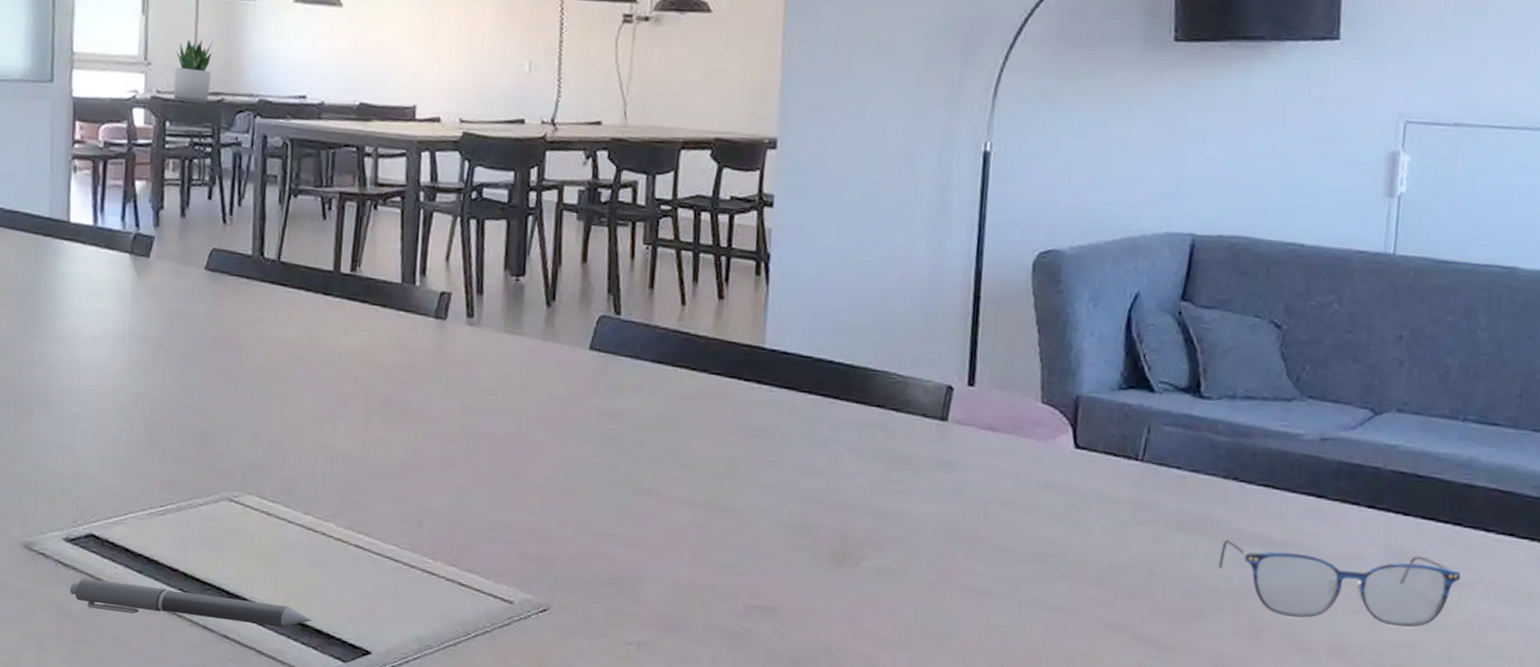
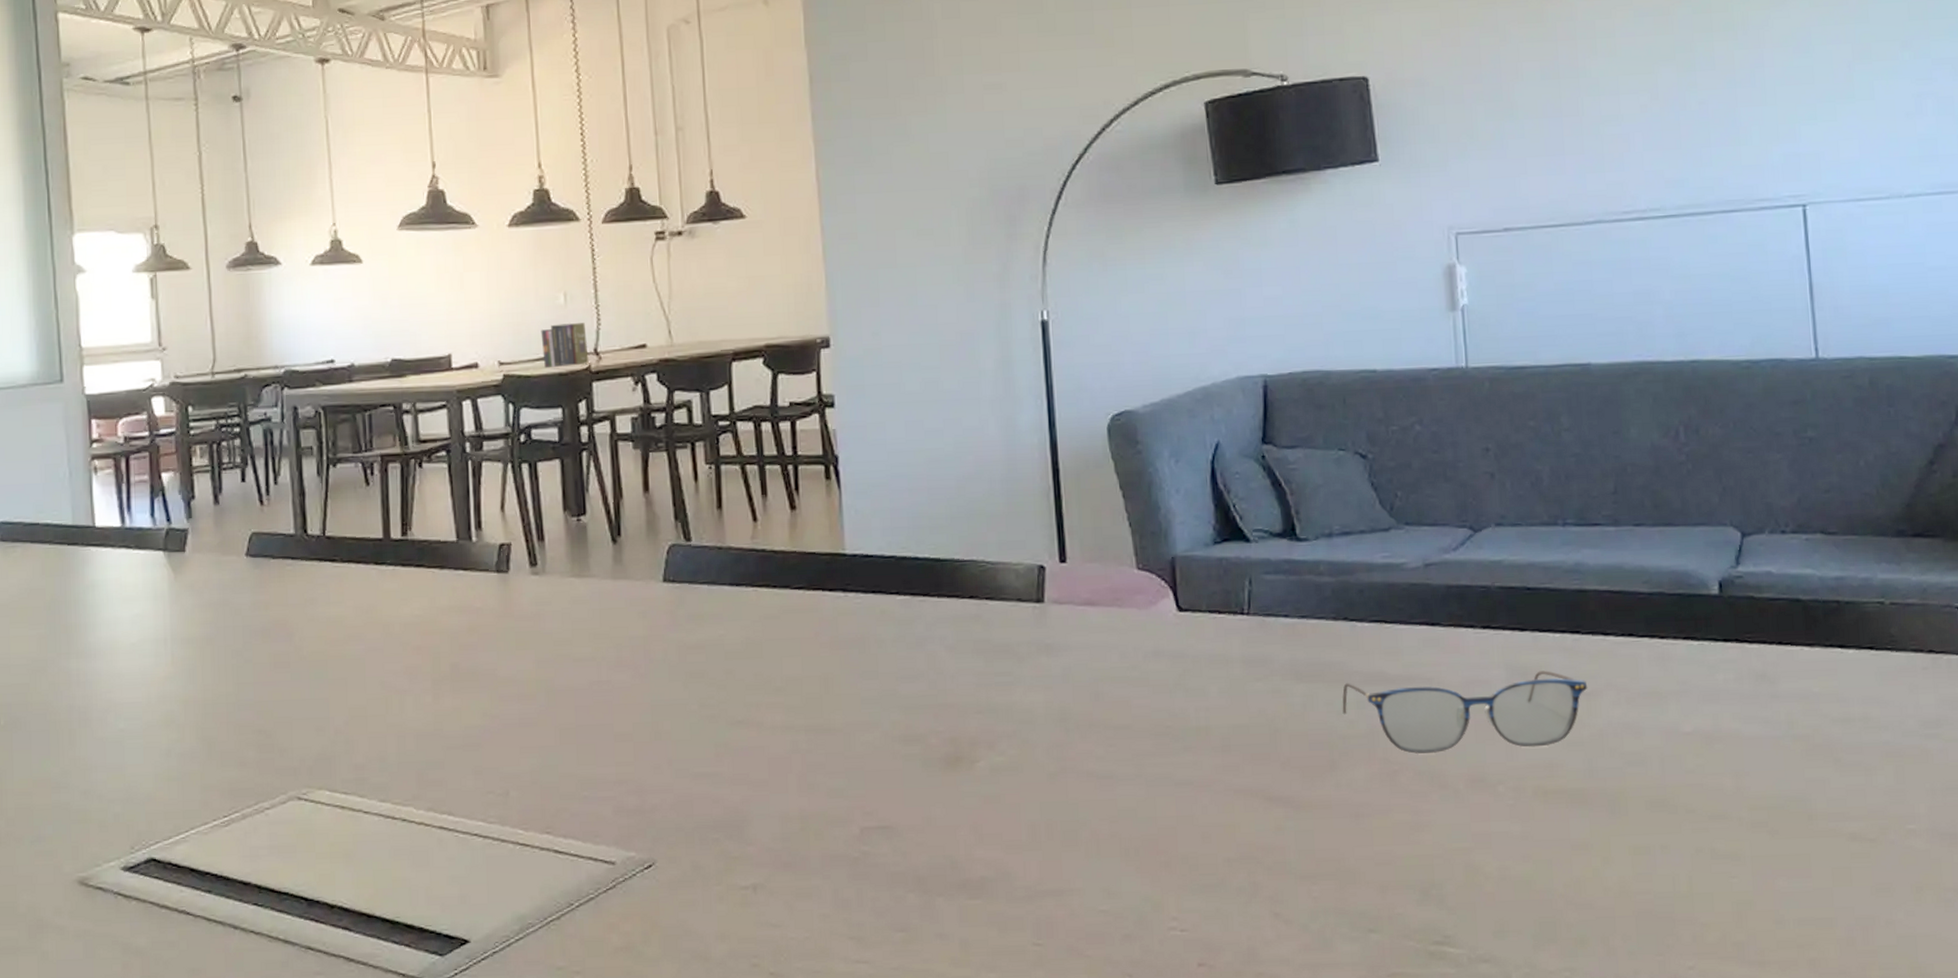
pen: present [69,578,312,628] -> none [133,904,402,940]
planter: present [173,38,214,104] -> none [191,315,231,384]
books: none [502,90,546,133] -> present [540,323,589,369]

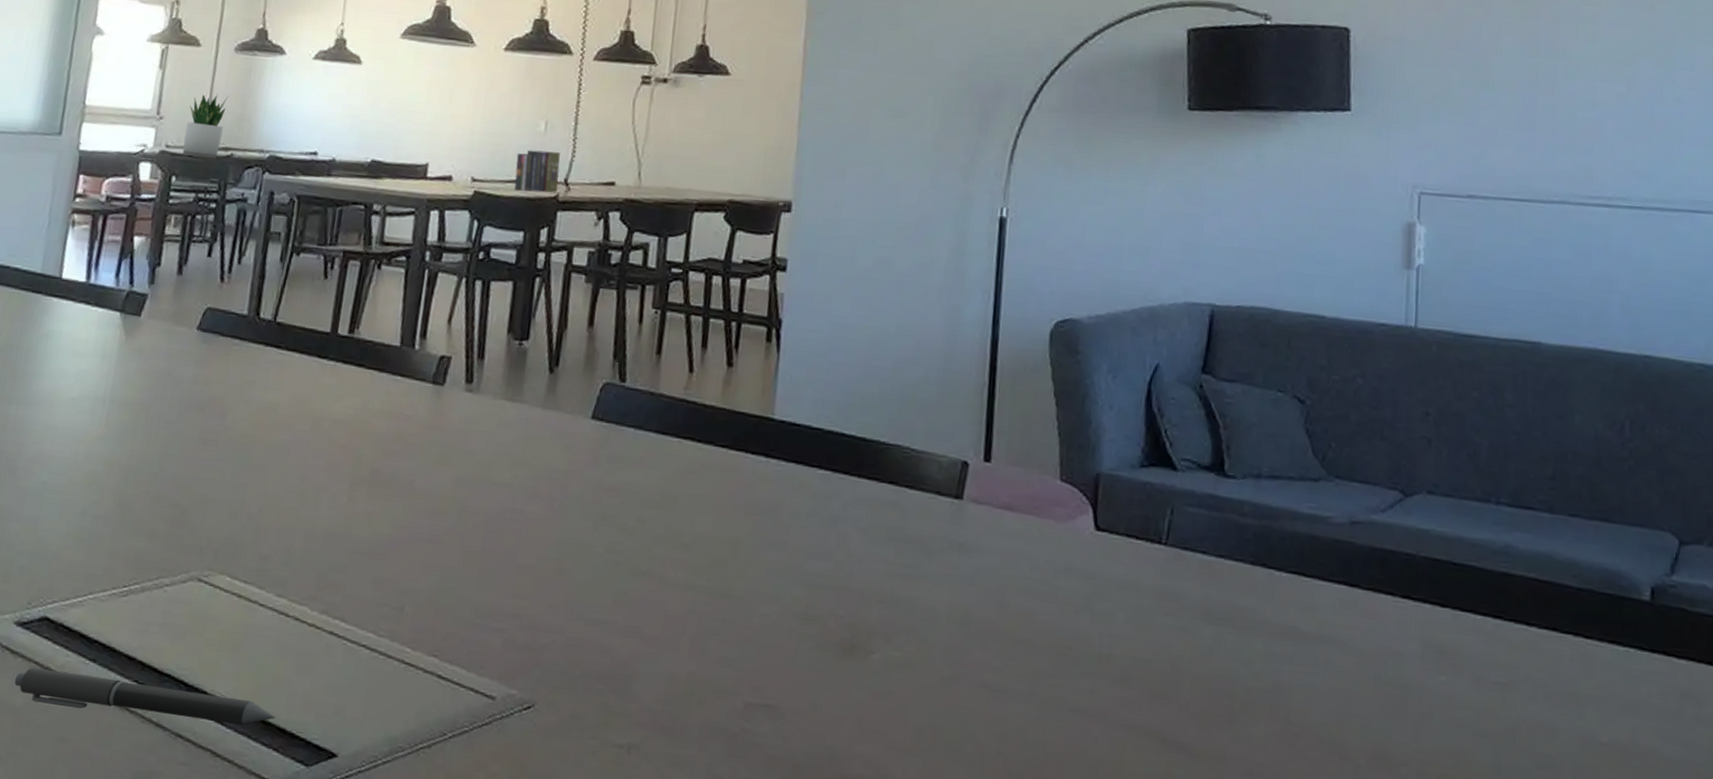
pen: none [133,904,402,940] -> present [14,667,276,726]
planter: none [191,315,231,384] -> present [182,93,229,159]
glasses: present [1342,670,1588,754] -> none [1249,632,1505,733]

